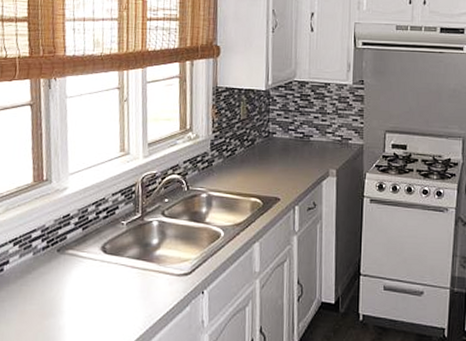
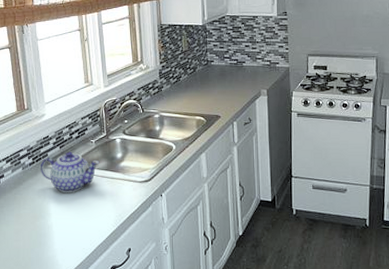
teapot: none [56,234,131,287] -> present [41,151,100,193]

